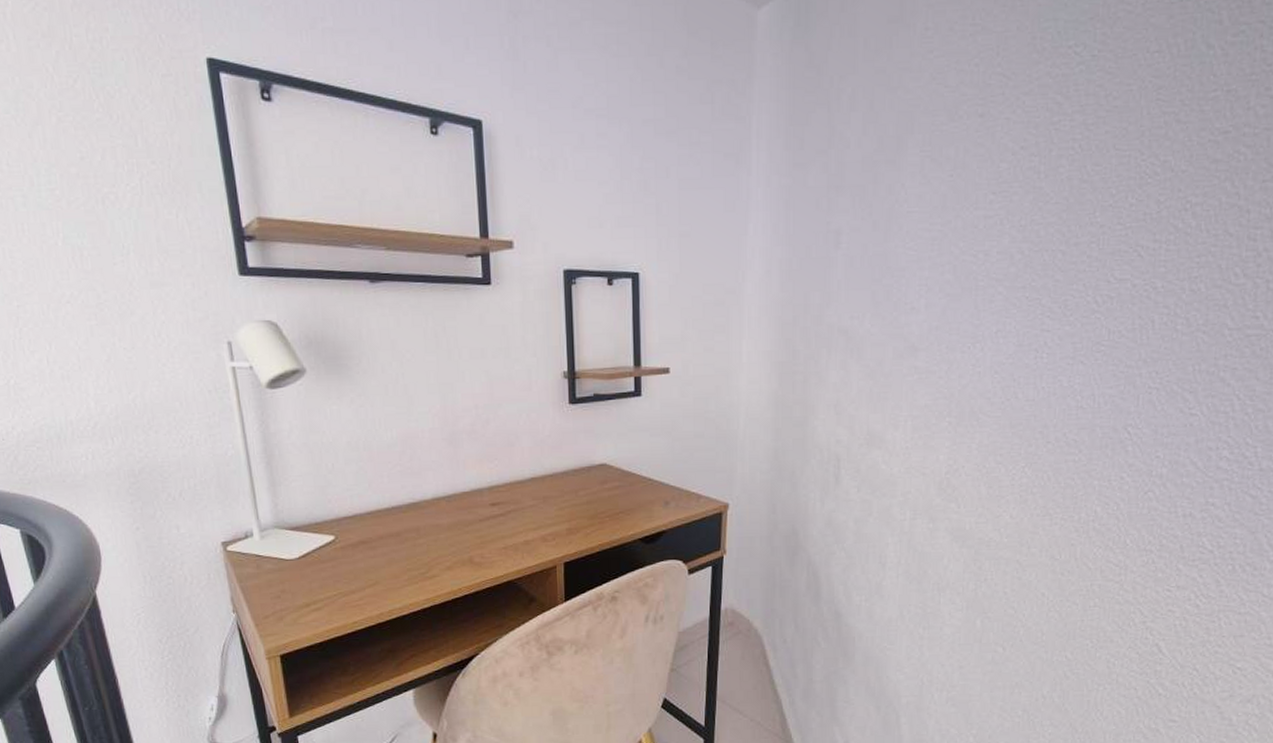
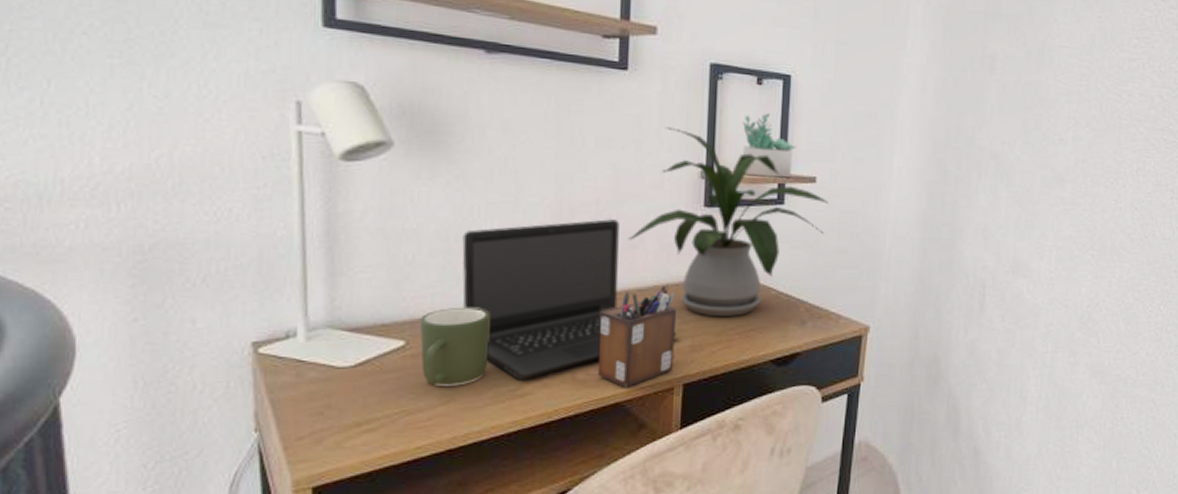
mug: none [344,505,402,573] -> present [419,307,490,387]
laptop: none [369,421,556,565] -> present [462,219,678,380]
desk organizer: none [487,476,555,568] -> present [597,284,678,389]
house plant: none [506,333,682,503] -> present [628,127,828,318]
succulent plant: none [598,311,650,372] -> present [743,112,798,178]

